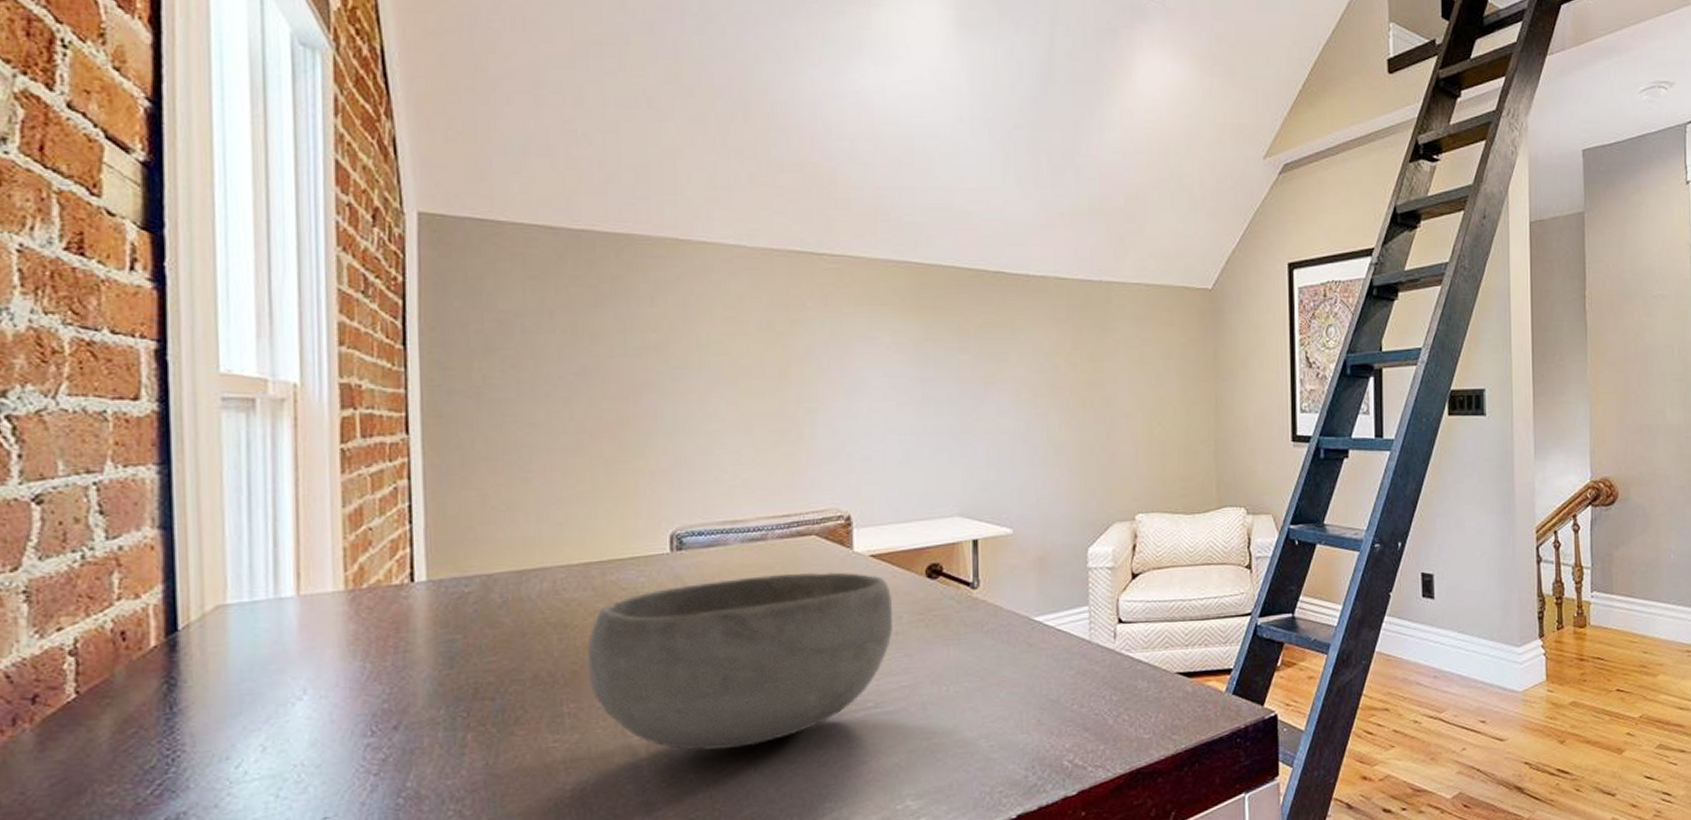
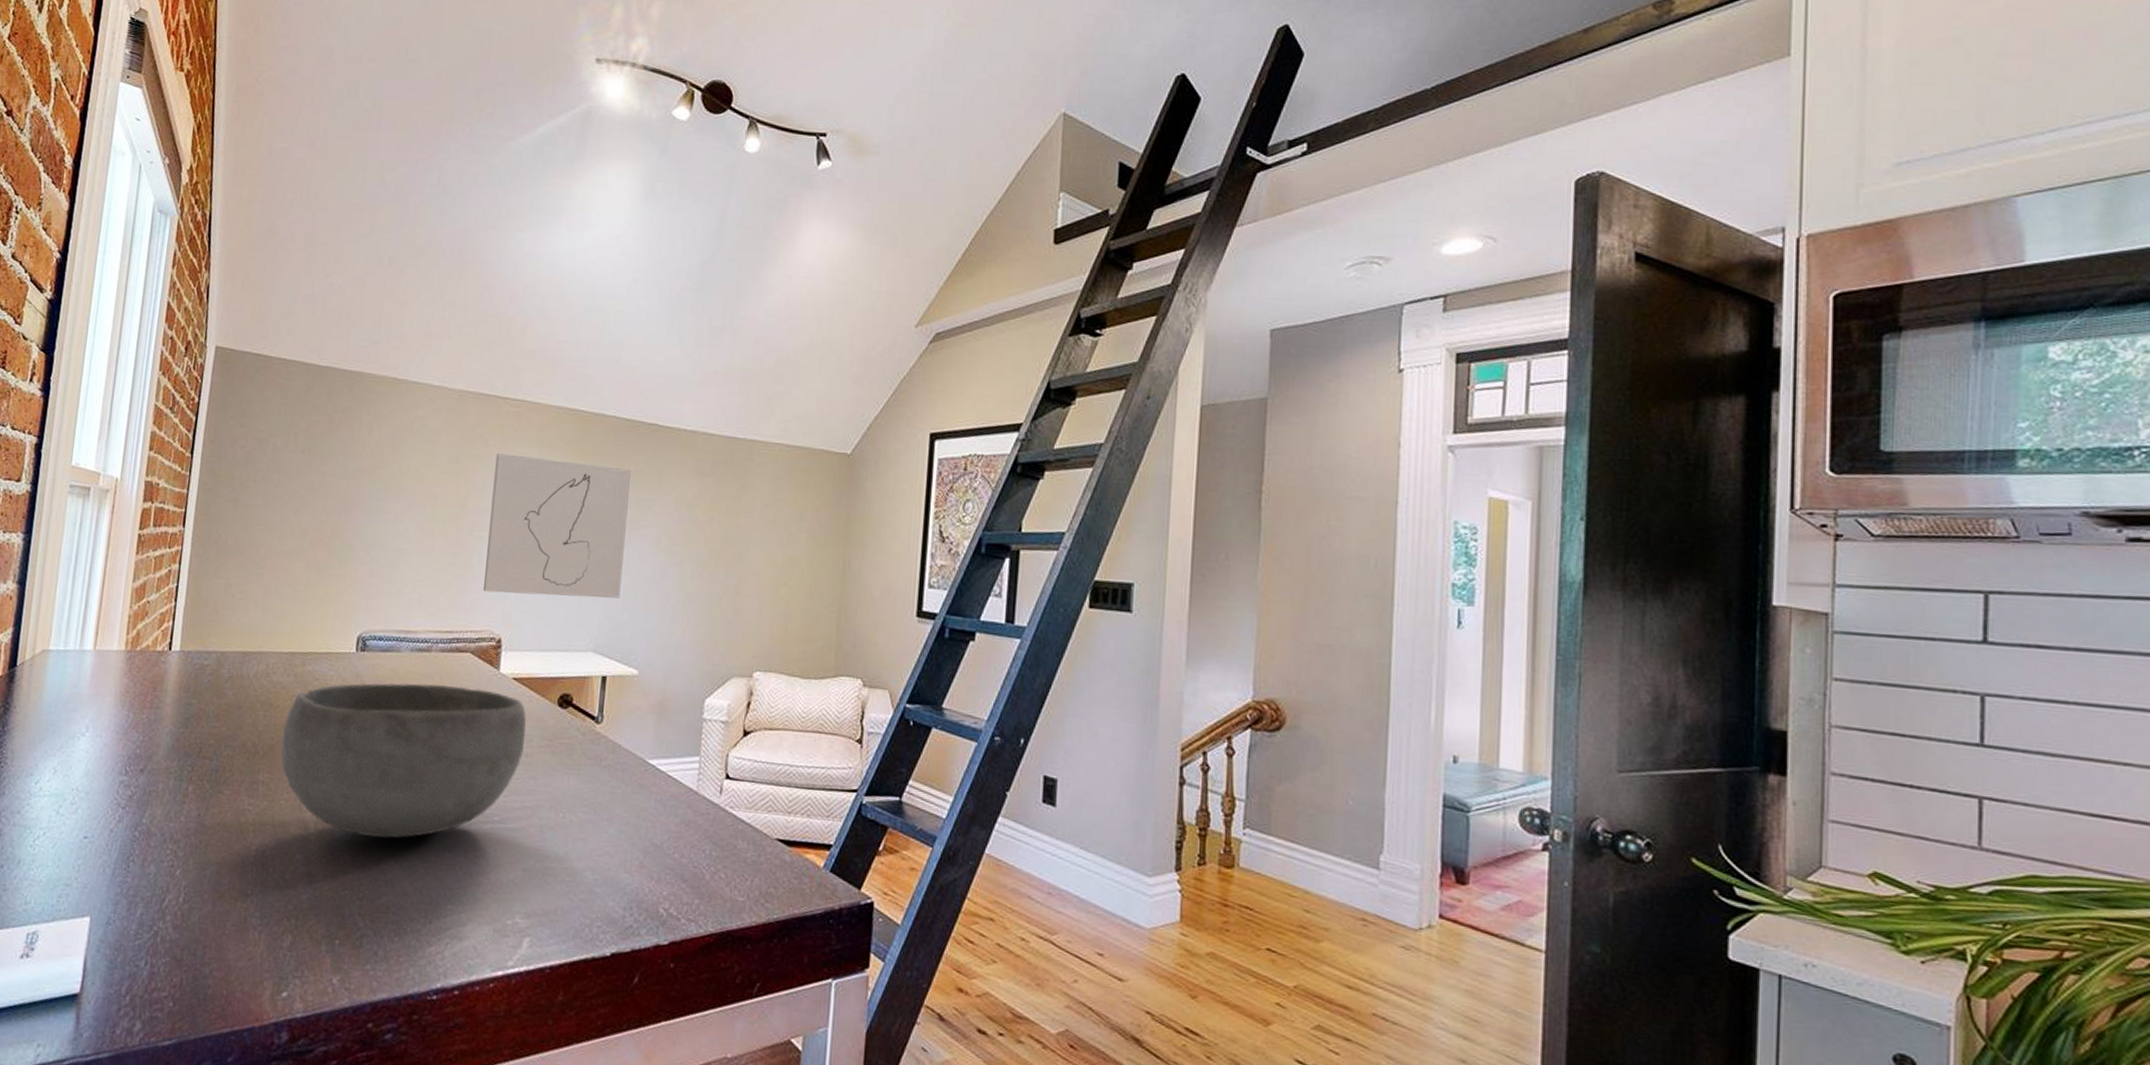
wall art: none [817,315,983,468] -> present [482,453,631,599]

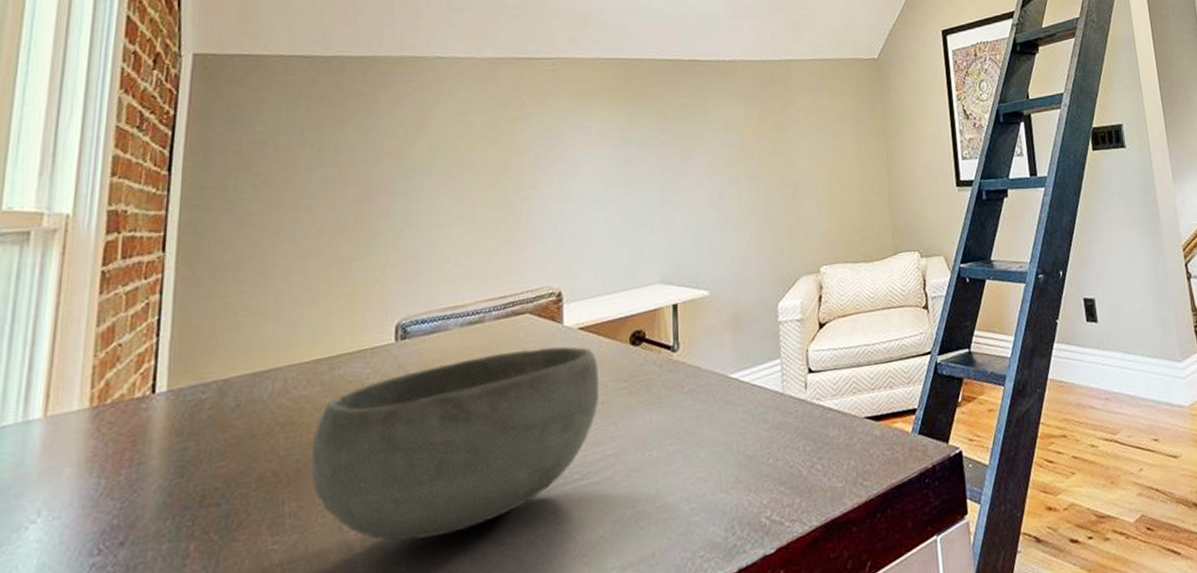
wall art: present [482,453,631,599] -> none [535,105,681,249]

